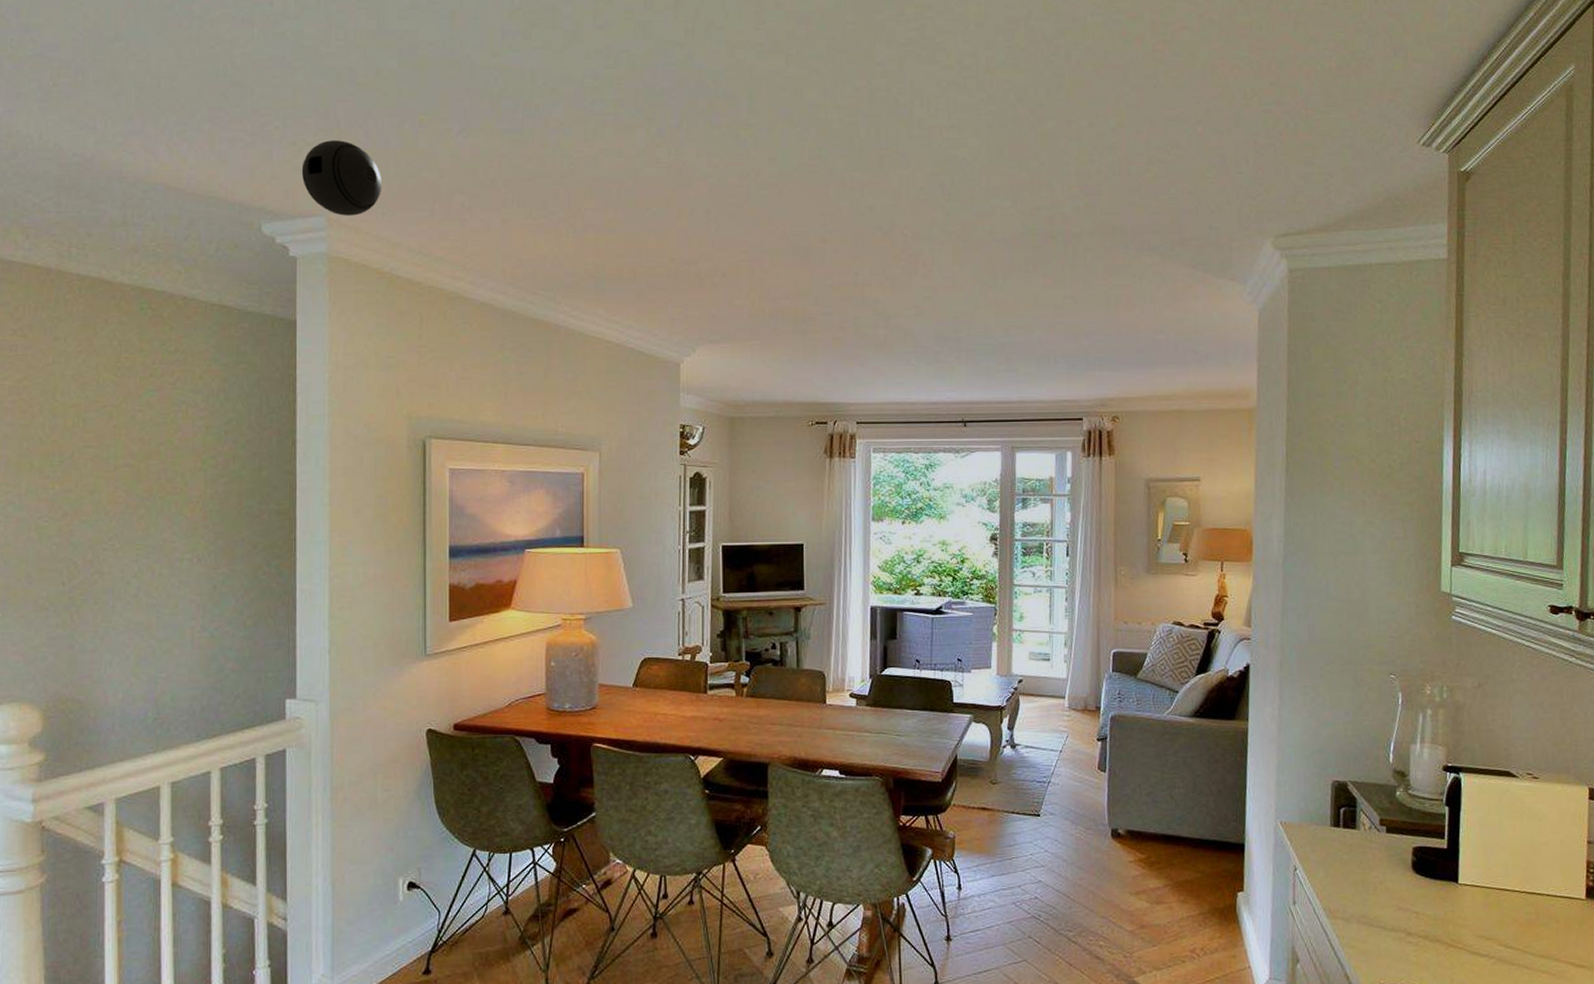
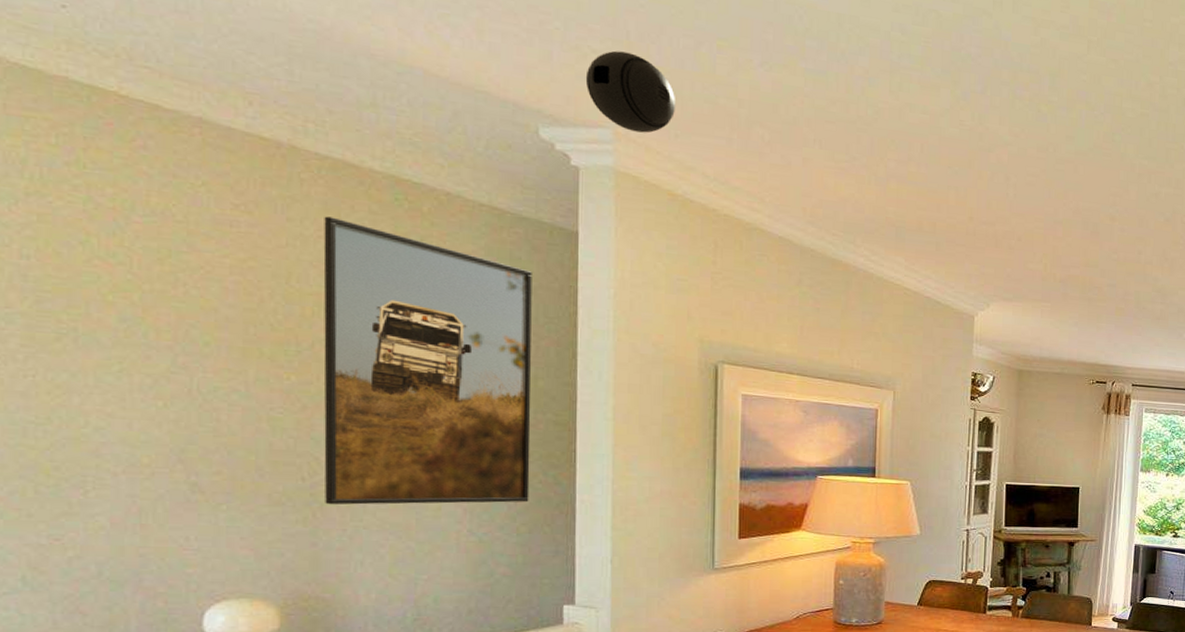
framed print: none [80,332,256,608] -> present [323,216,532,505]

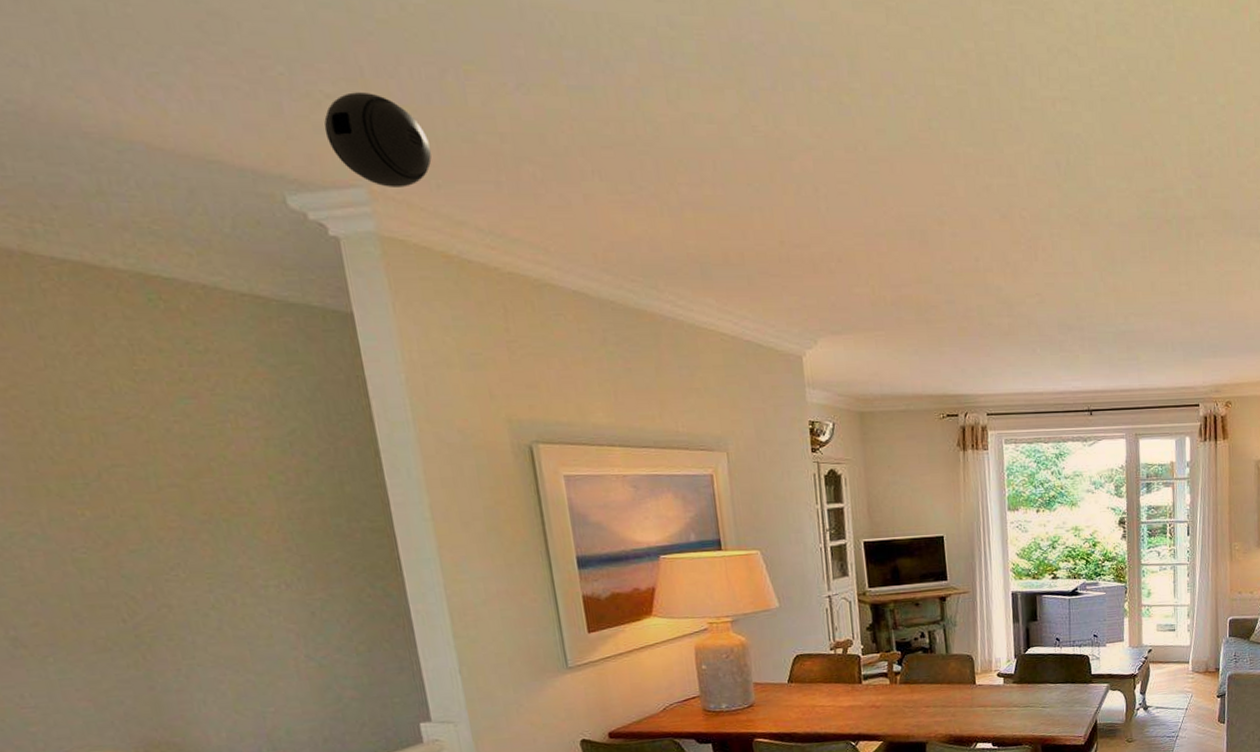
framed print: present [323,216,532,505] -> none [77,329,362,645]

